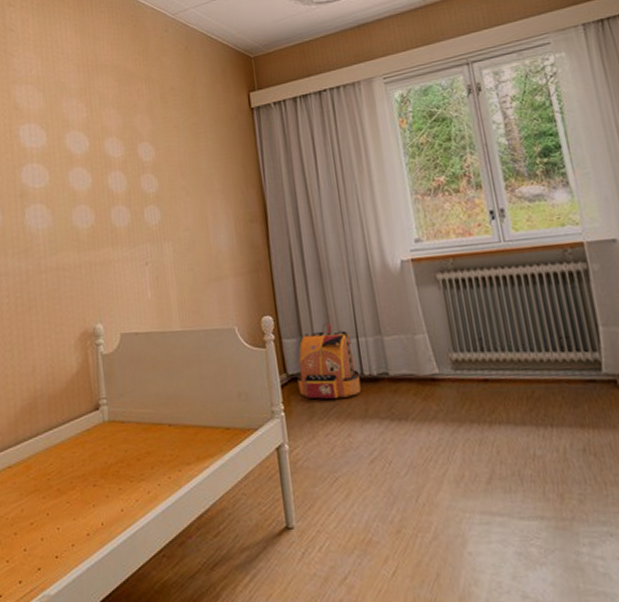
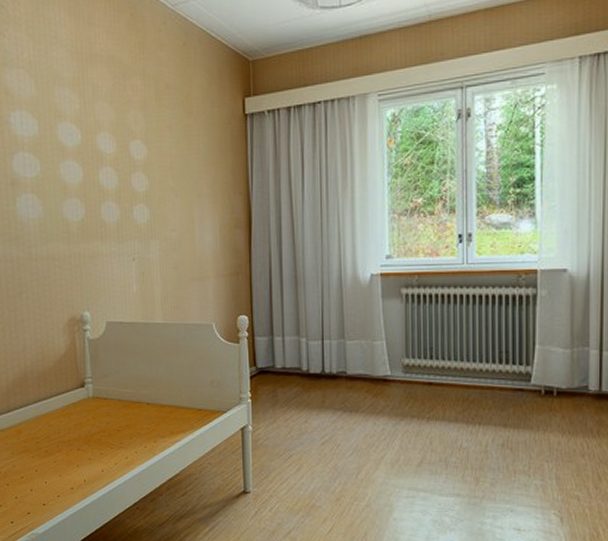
backpack: present [297,323,361,400] -> none [265,325,321,391]

